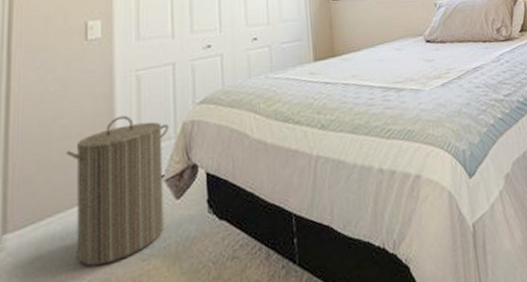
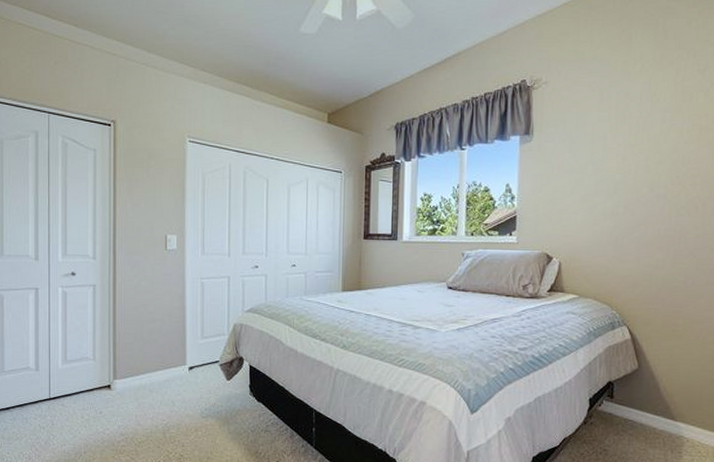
laundry hamper: present [67,115,169,266] -> none [153,312,224,414]

